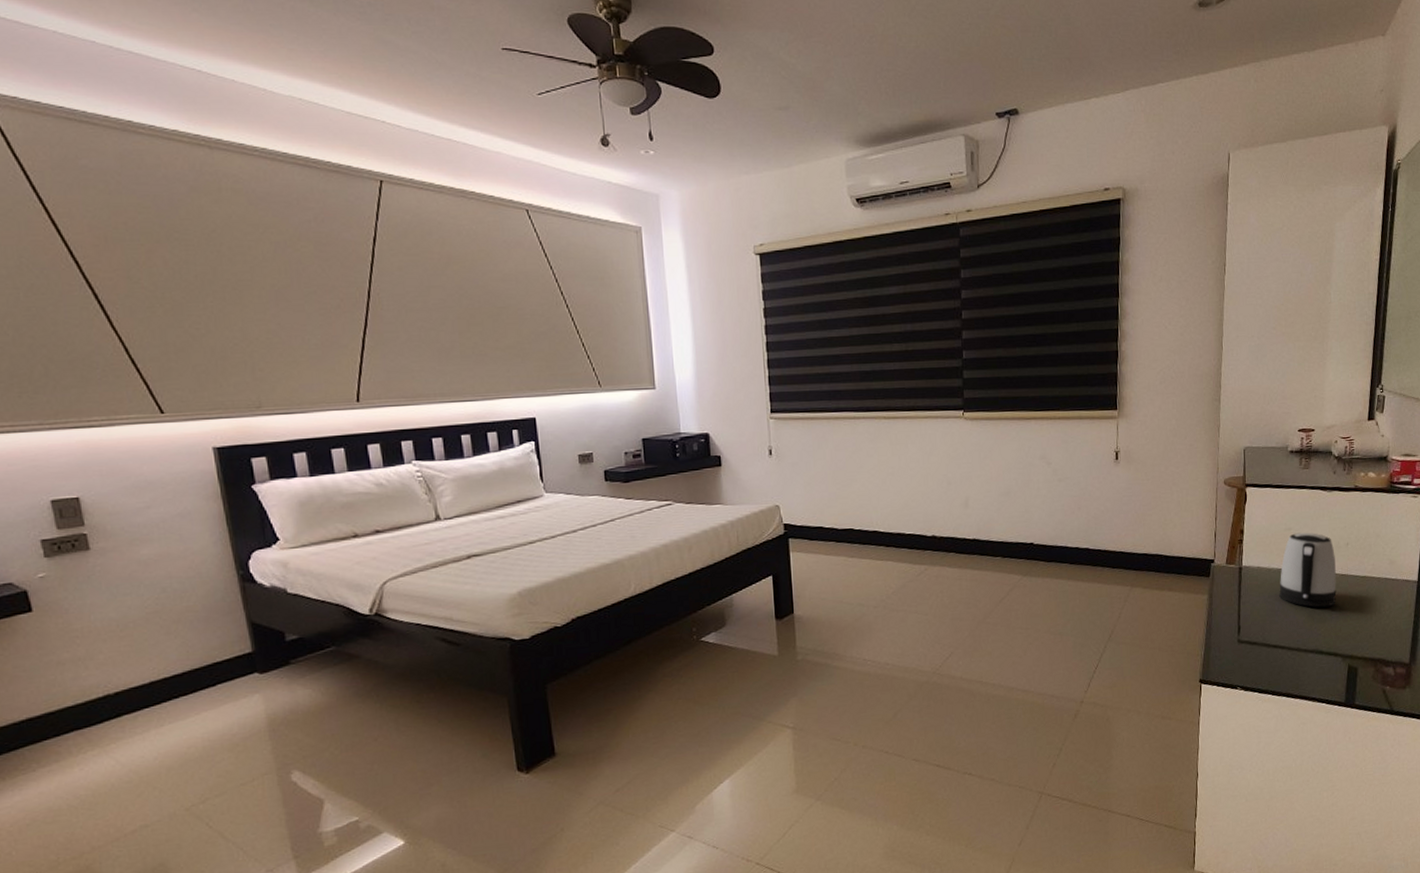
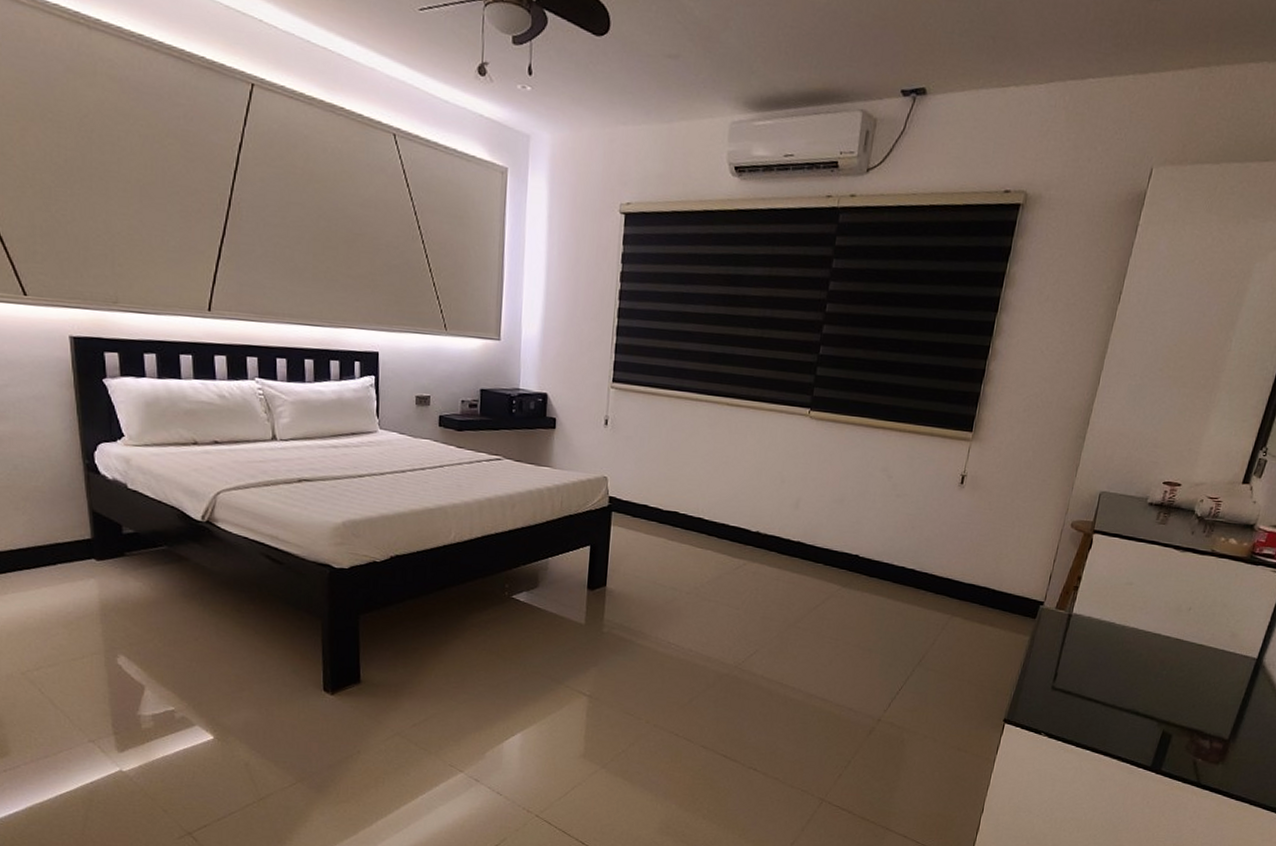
kettle: present [1279,532,1337,608] -> none [1105,589,1175,670]

